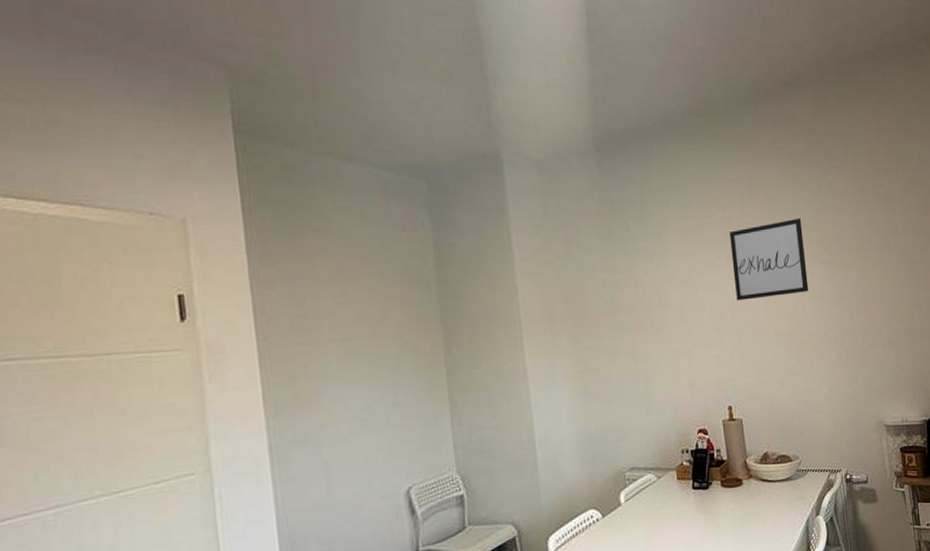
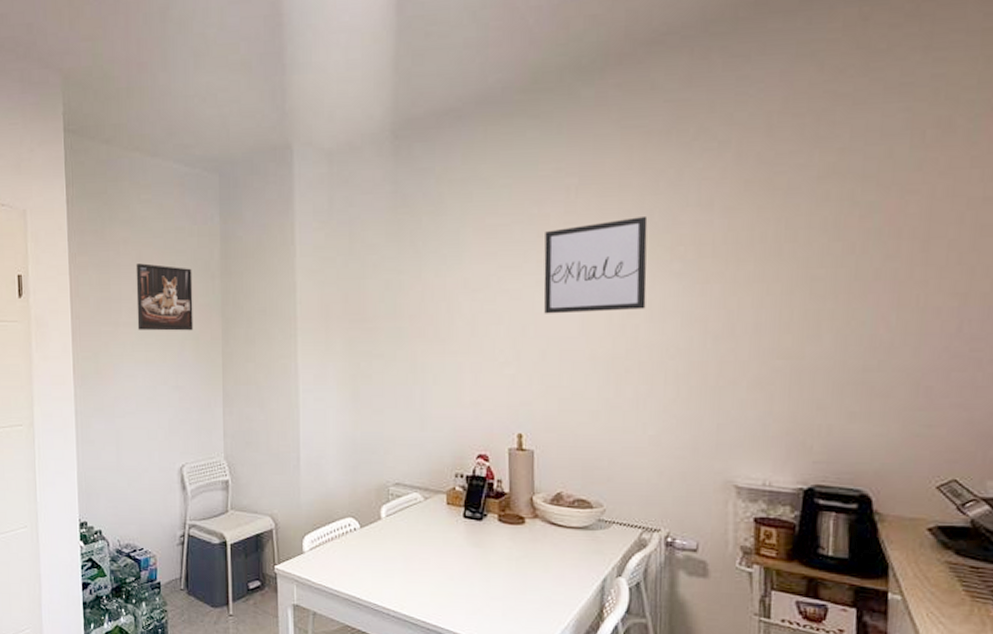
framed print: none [336,274,411,347] -> present [136,263,194,331]

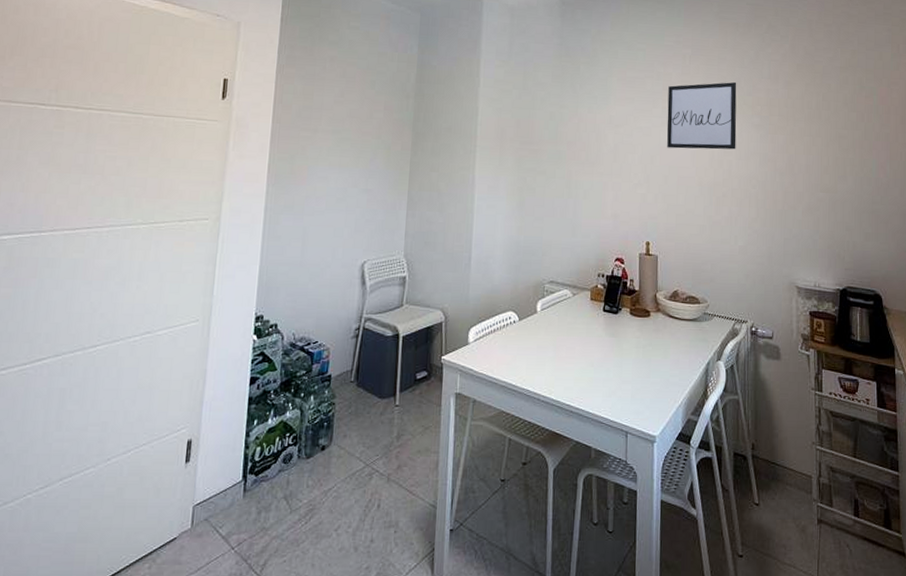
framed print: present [136,263,194,331] -> none [335,79,390,141]

